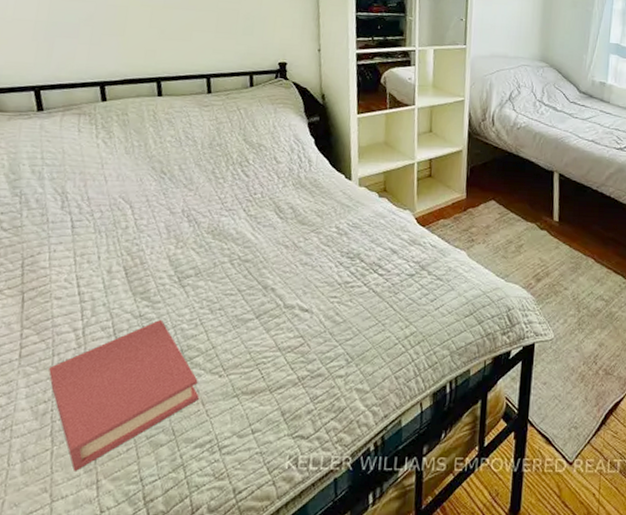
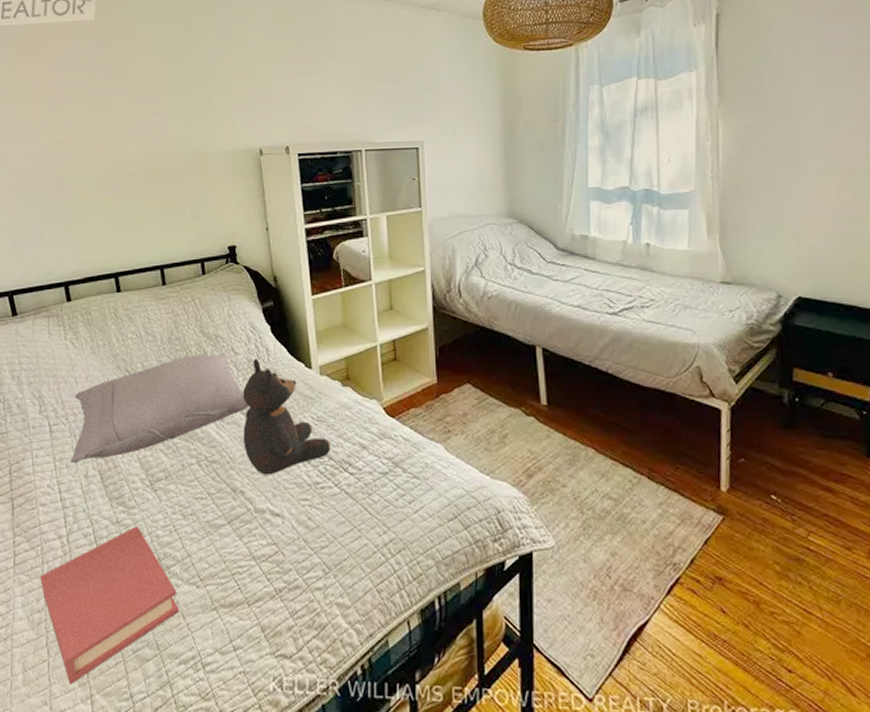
pillow: none [93,160,287,259] -> present [71,353,249,464]
teddy bear: none [278,168,364,275] -> present [242,359,331,475]

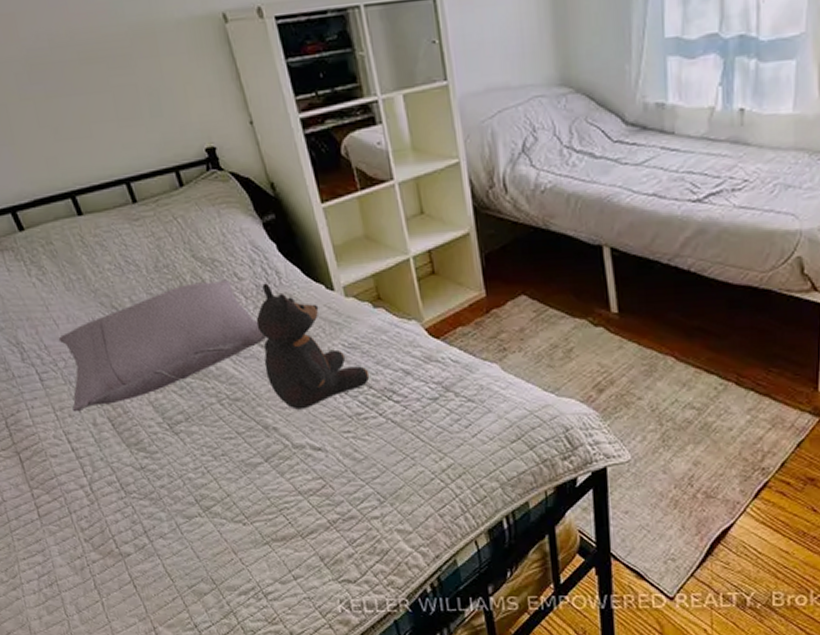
book: present [40,527,179,684] -> none [71,471,229,620]

